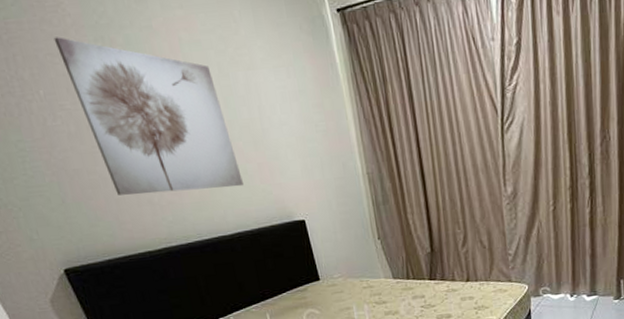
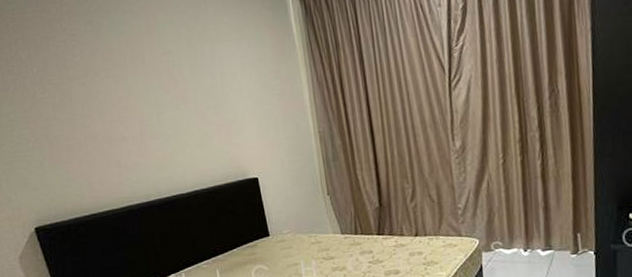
wall art: present [53,37,244,195] -> none [50,23,203,158]

